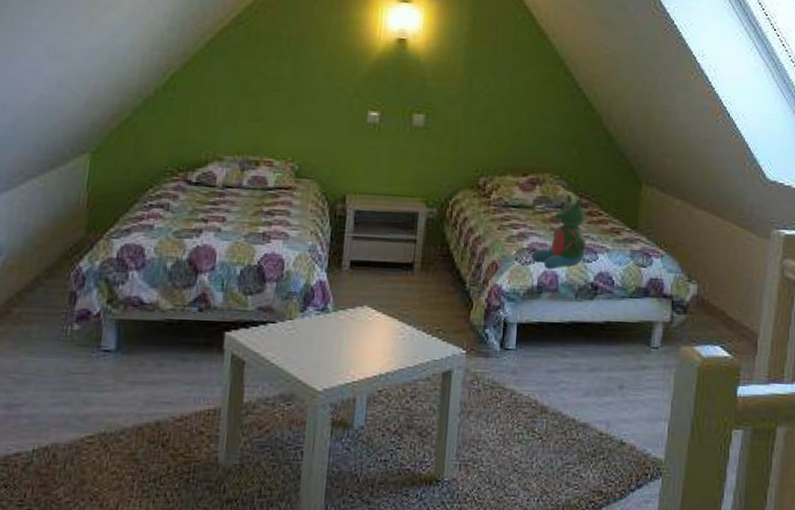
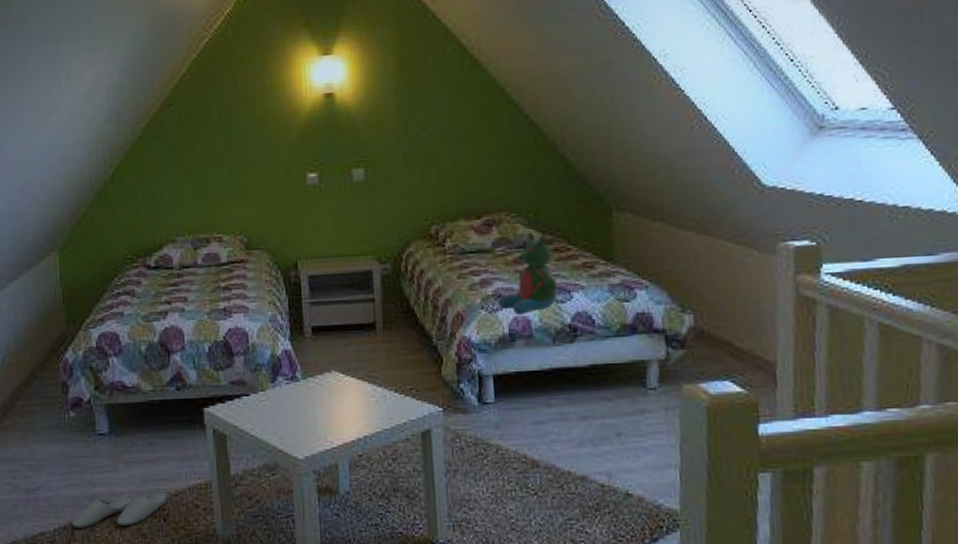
slippers: none [56,416,171,451] -> present [72,492,168,529]

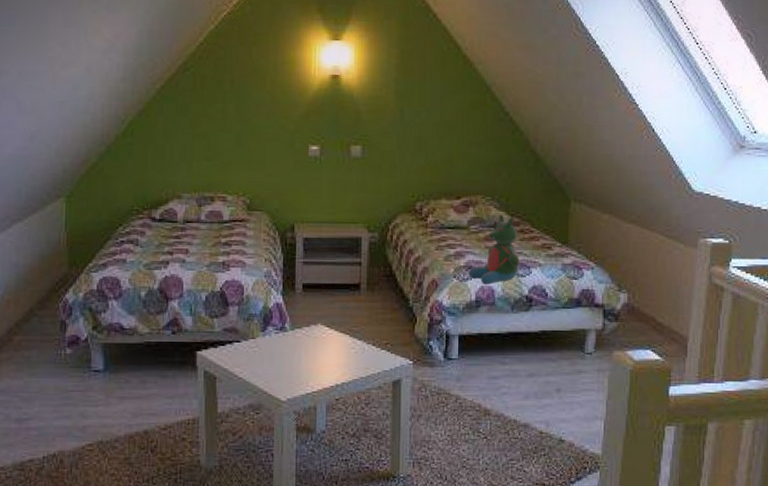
slippers: present [72,492,168,529] -> none [62,426,157,457]

